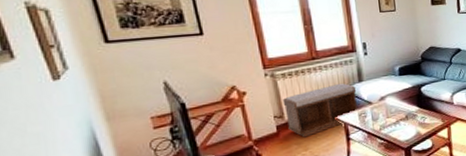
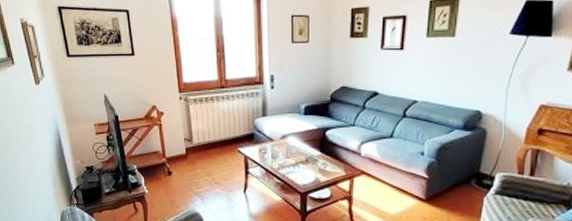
bench: present [282,83,357,138] -> none [192,115,258,163]

